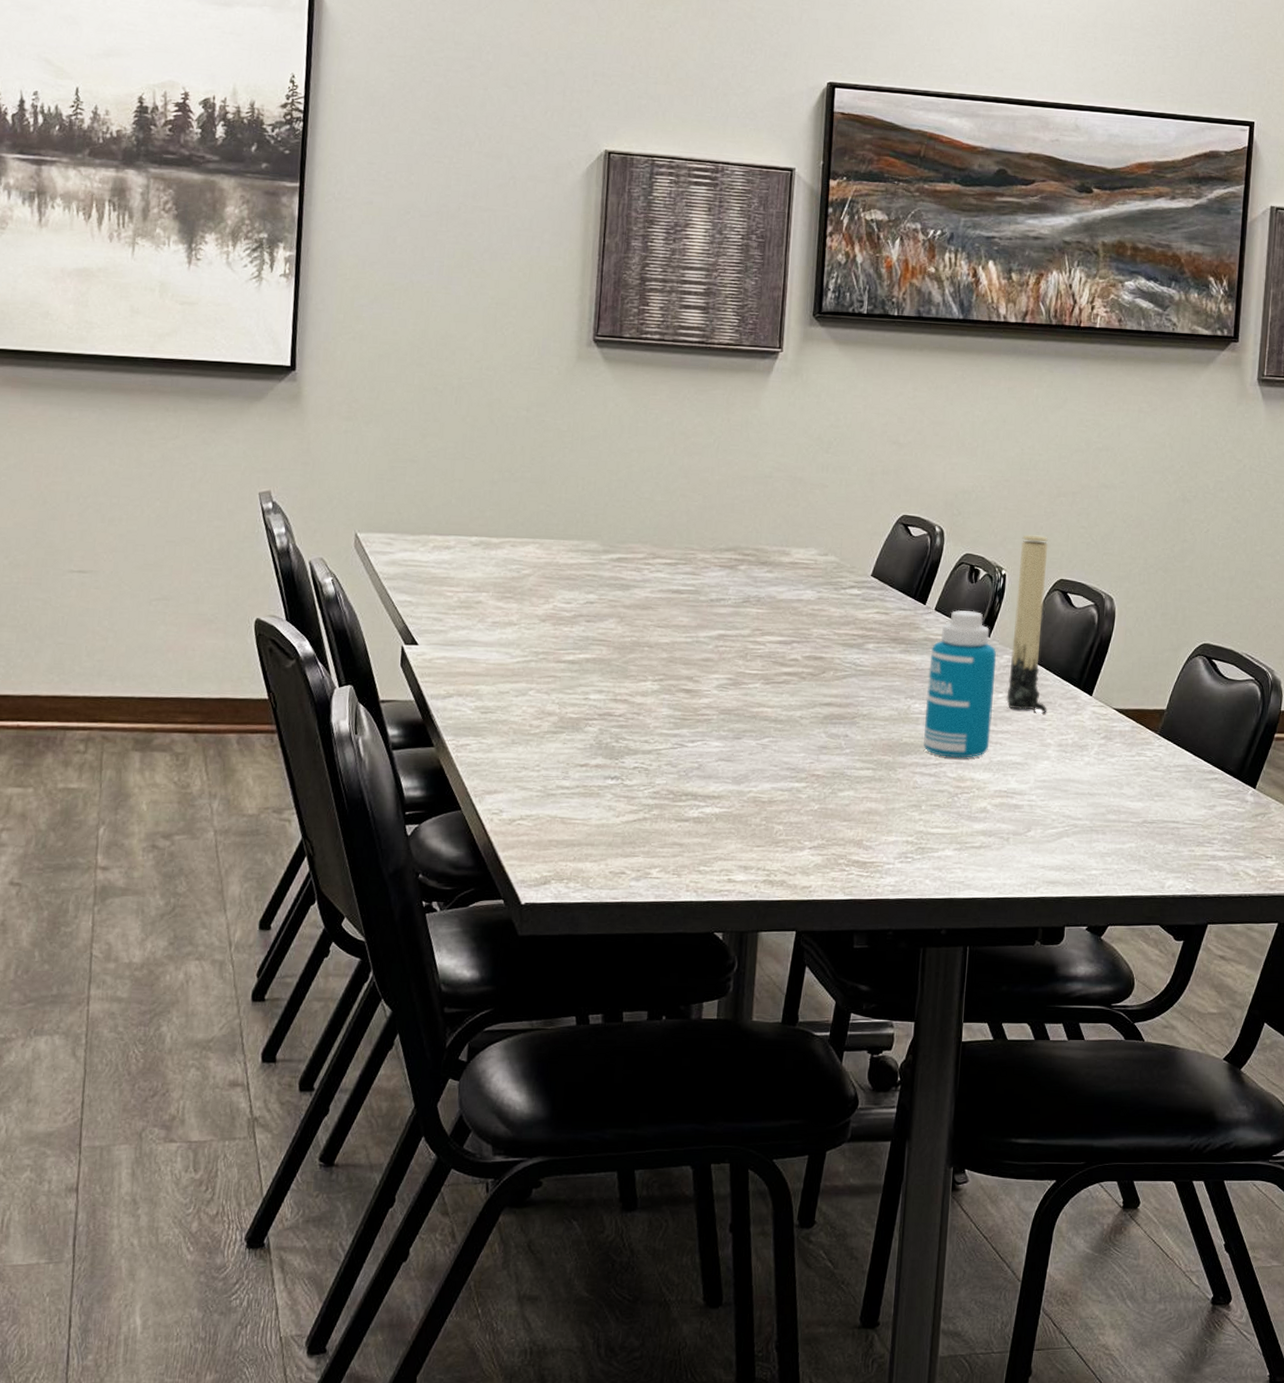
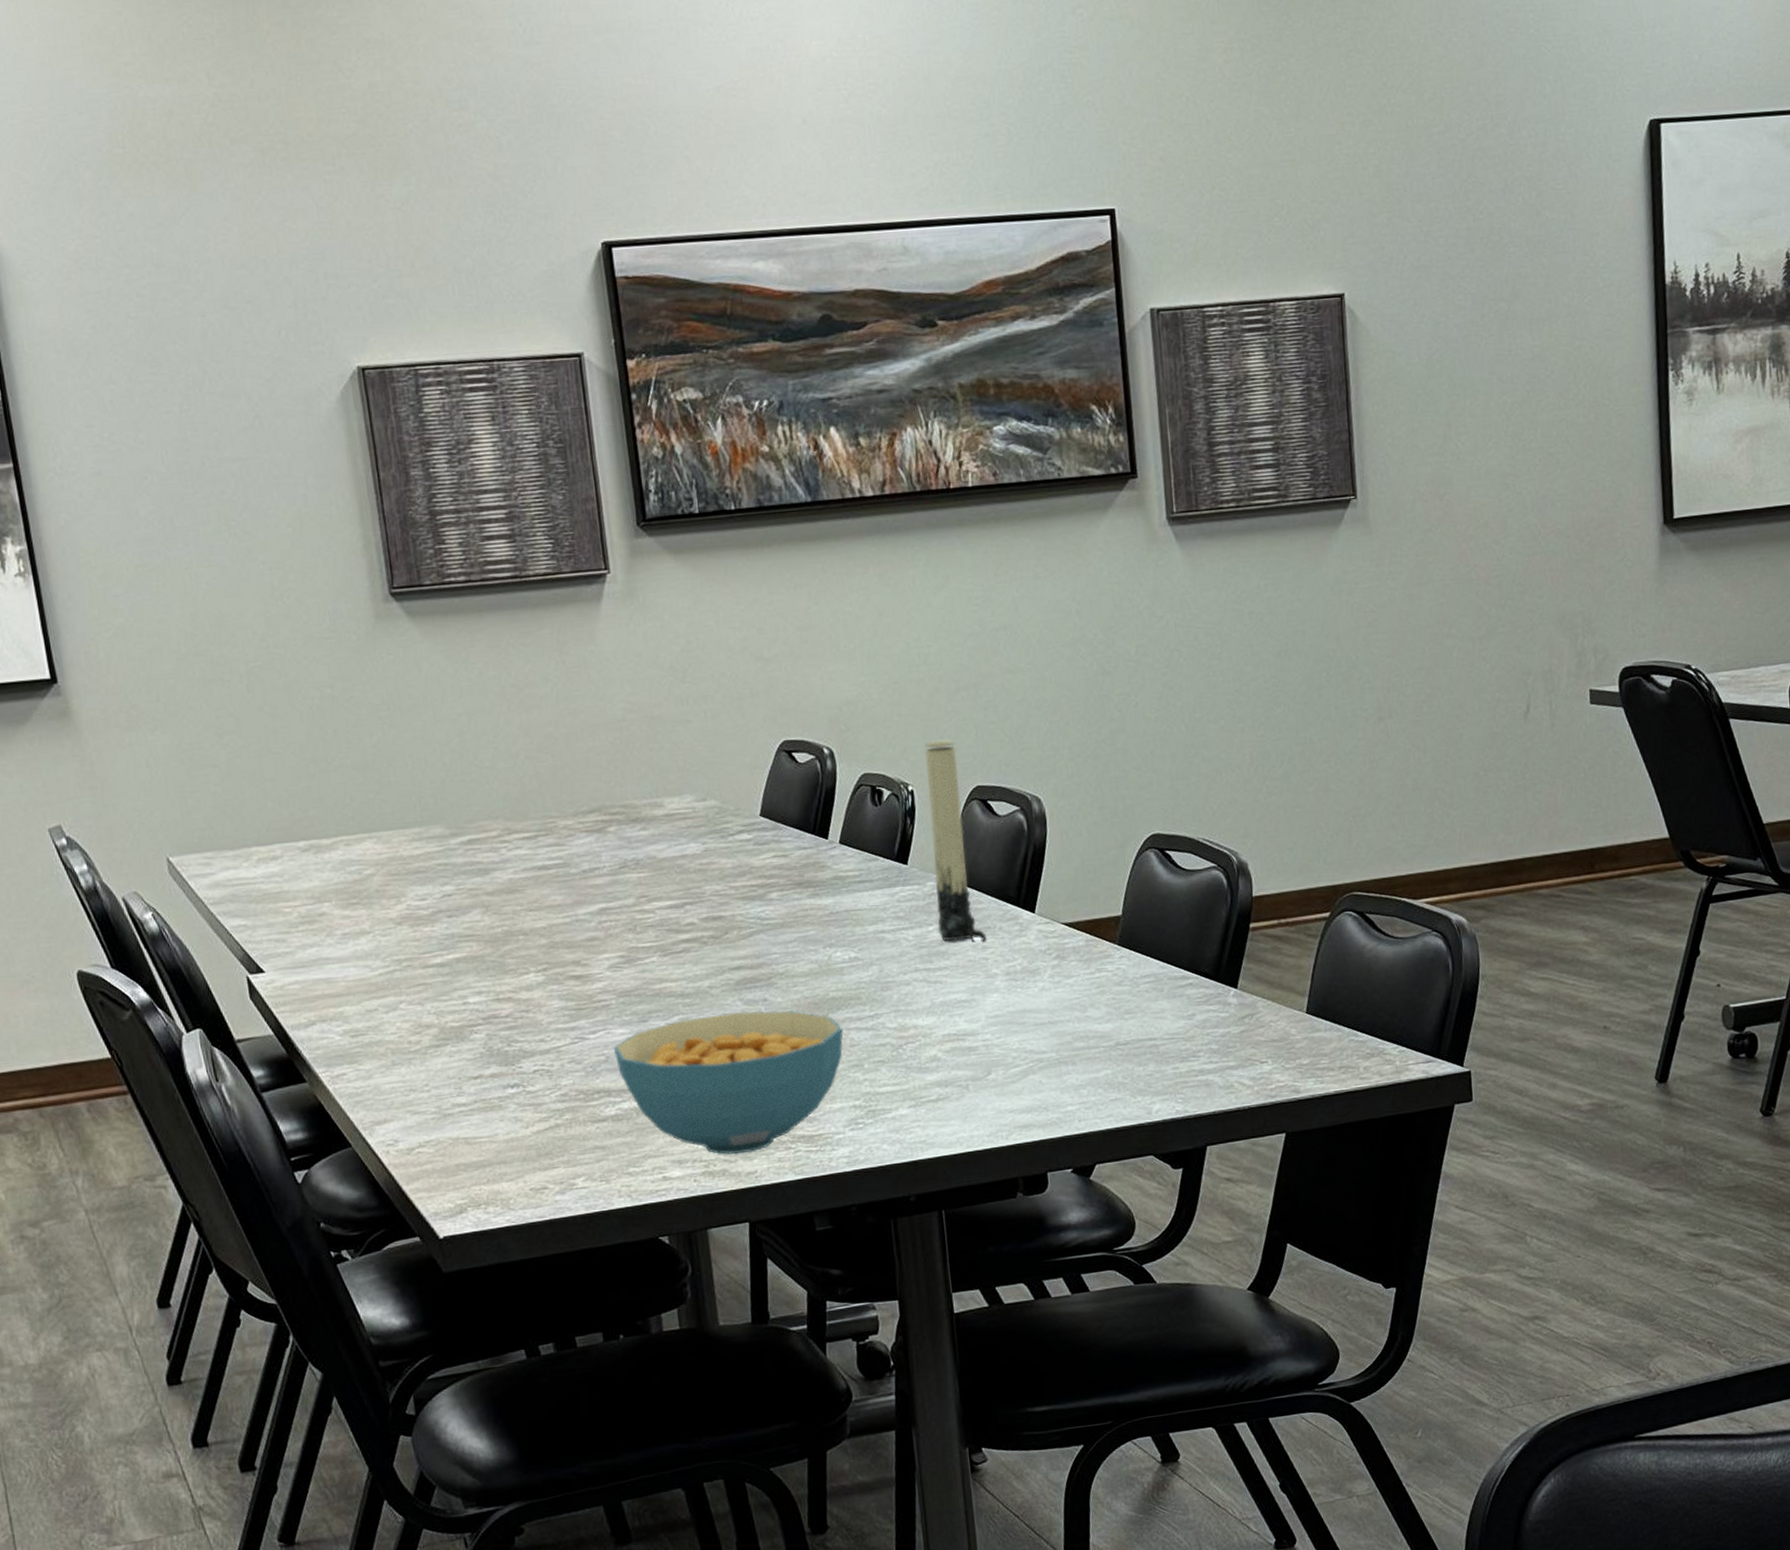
cereal bowl: none [706,742,909,869] -> present [613,1010,843,1155]
bottle: present [923,610,997,758] -> none [842,837,929,1006]

